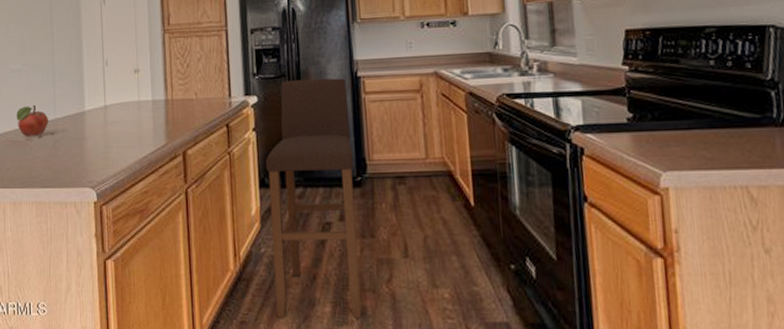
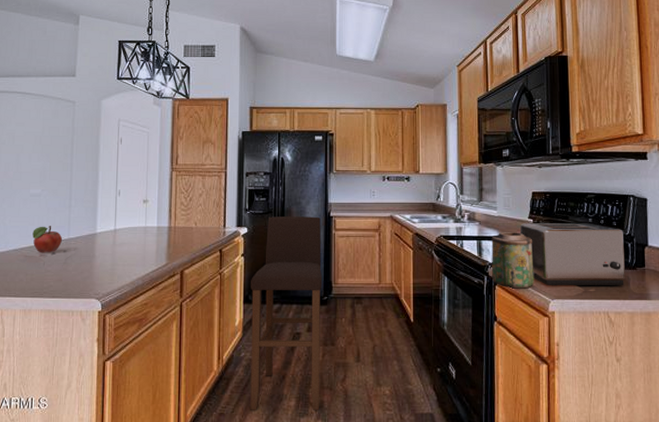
canister: none [572,83,637,159] -> present [491,231,535,289]
toaster: none [611,66,770,154] -> present [520,223,625,286]

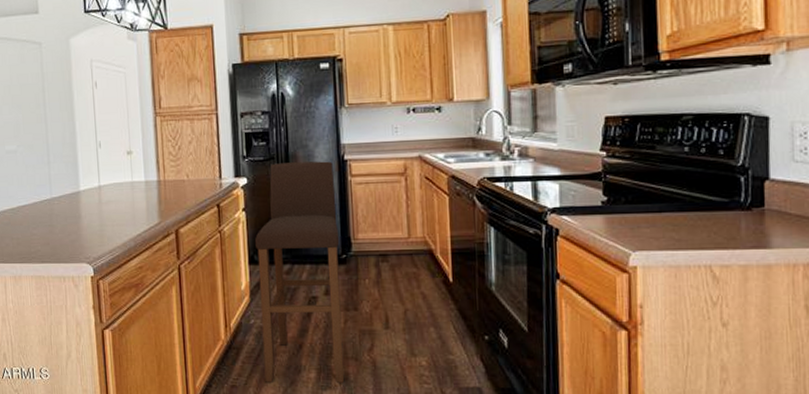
fruit: present [32,226,63,253] -> none [13,185,46,216]
canister: present [491,231,535,289] -> none [550,168,609,239]
toaster: present [520,223,625,286] -> none [589,153,736,235]

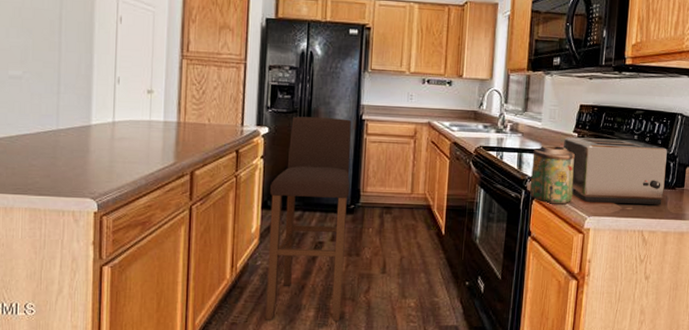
canister: none [550,168,609,239] -> present [529,144,575,205]
toaster: none [589,153,736,235] -> present [564,137,667,206]

